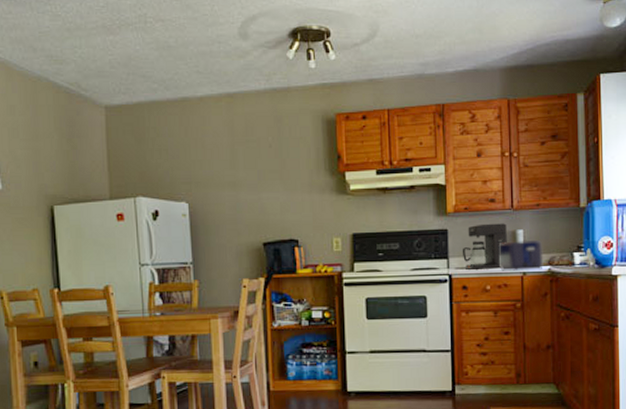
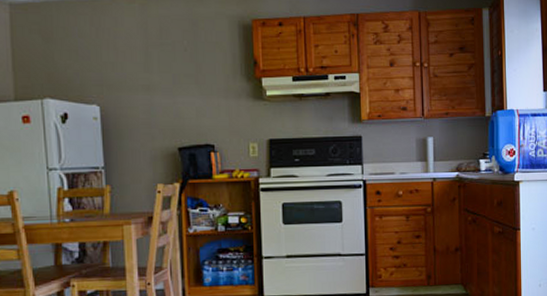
coffee maker: present [462,223,508,271] -> none [375,131,419,177]
toaster: present [498,240,543,271] -> none [410,148,452,177]

